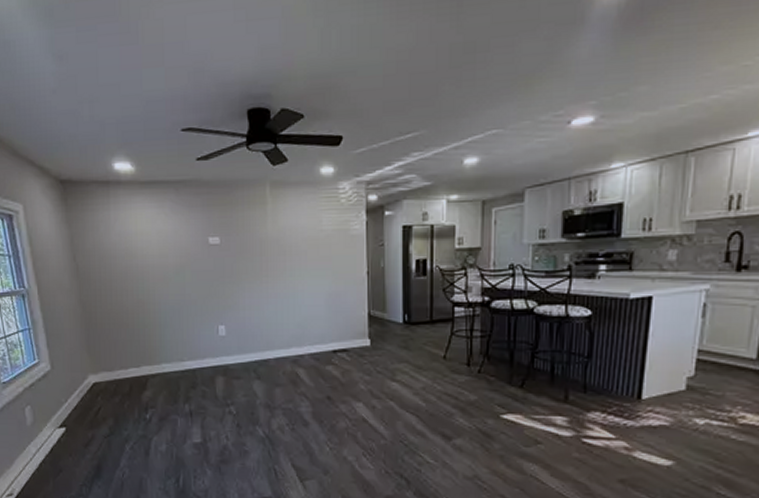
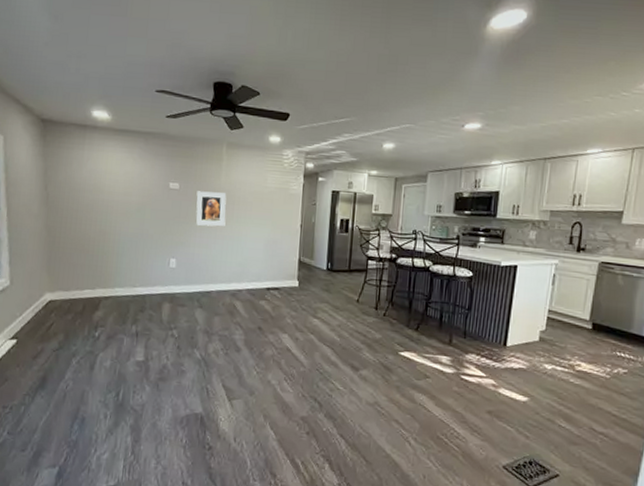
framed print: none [240,243,277,284] -> present [195,191,227,227]

